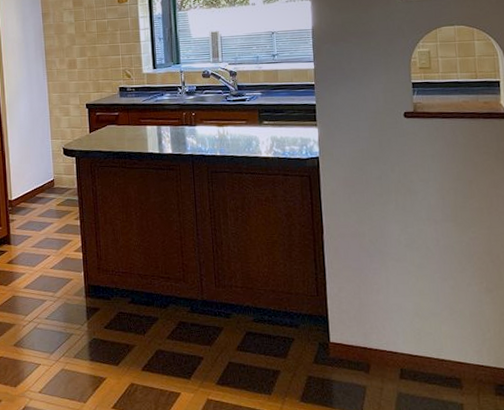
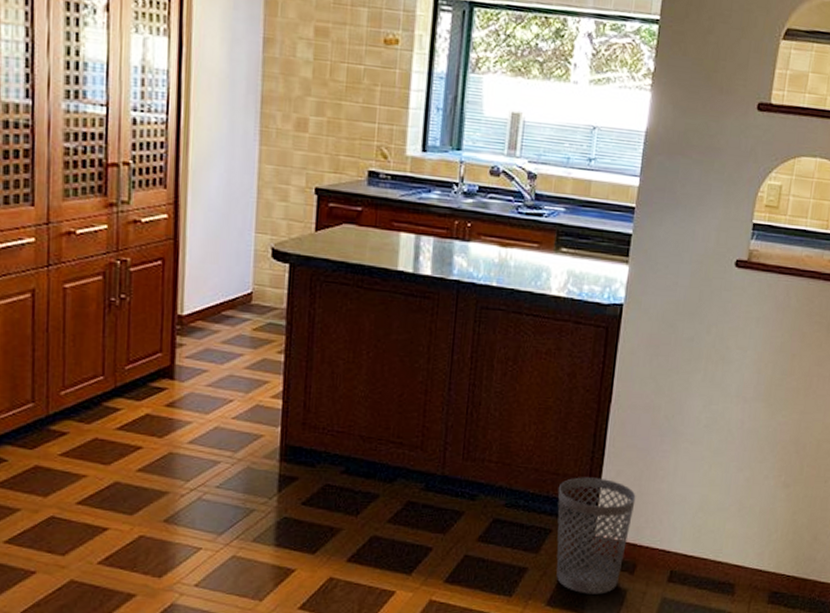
wastebasket: none [293,294,359,391] -> present [556,477,636,595]

